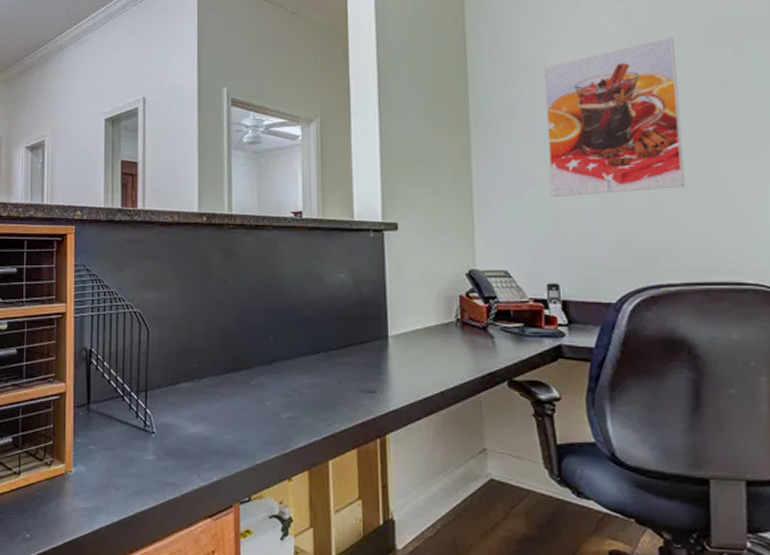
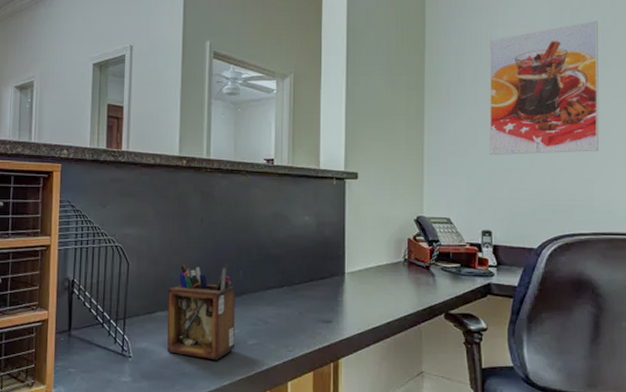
desk organizer: none [192,327,267,435] -> present [167,263,236,360]

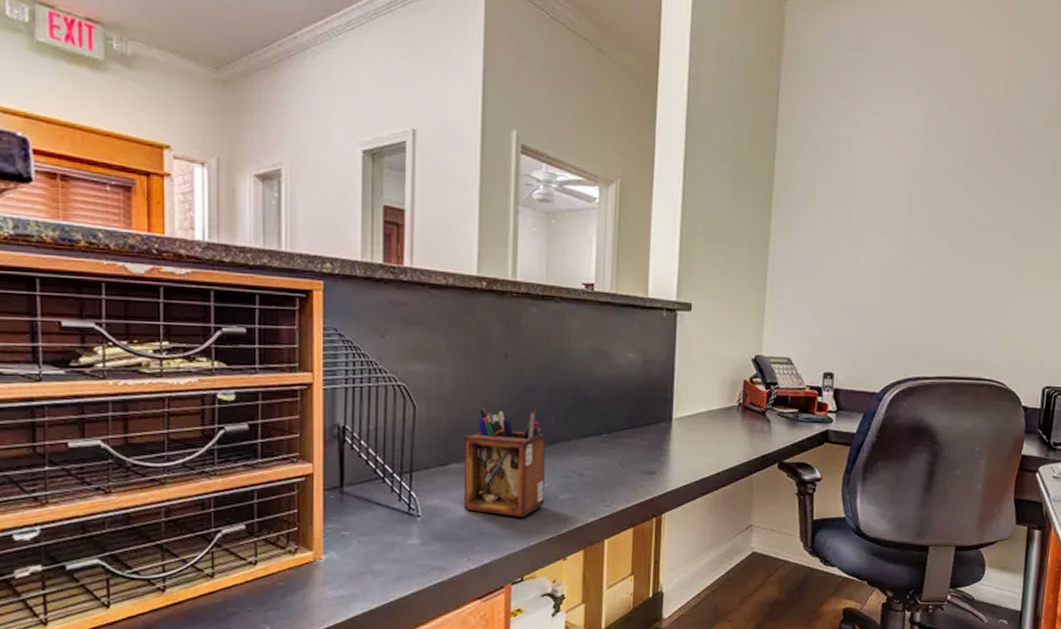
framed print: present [489,20,599,155] -> none [837,137,964,289]

